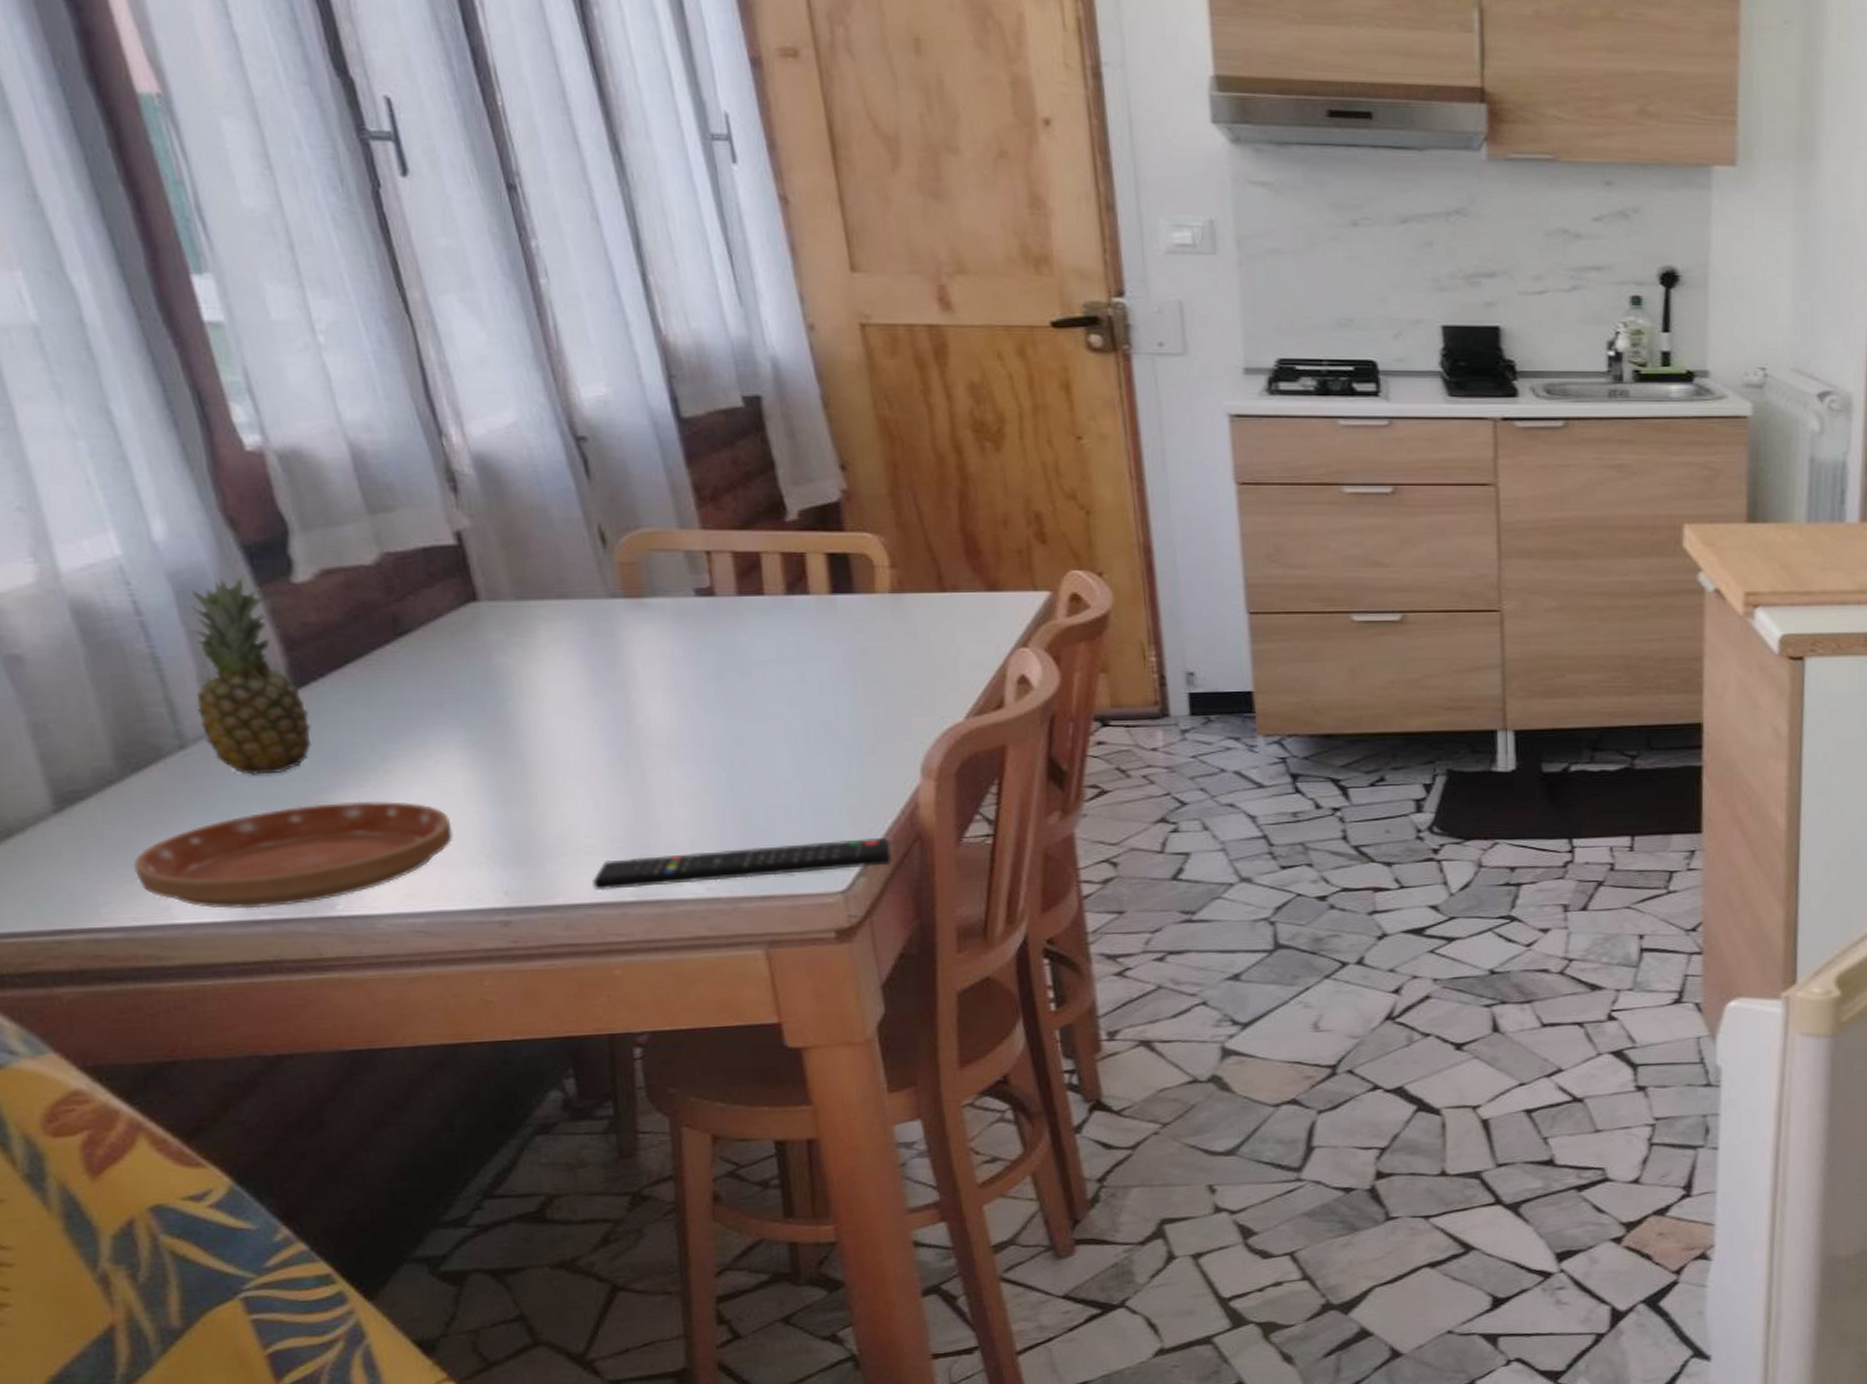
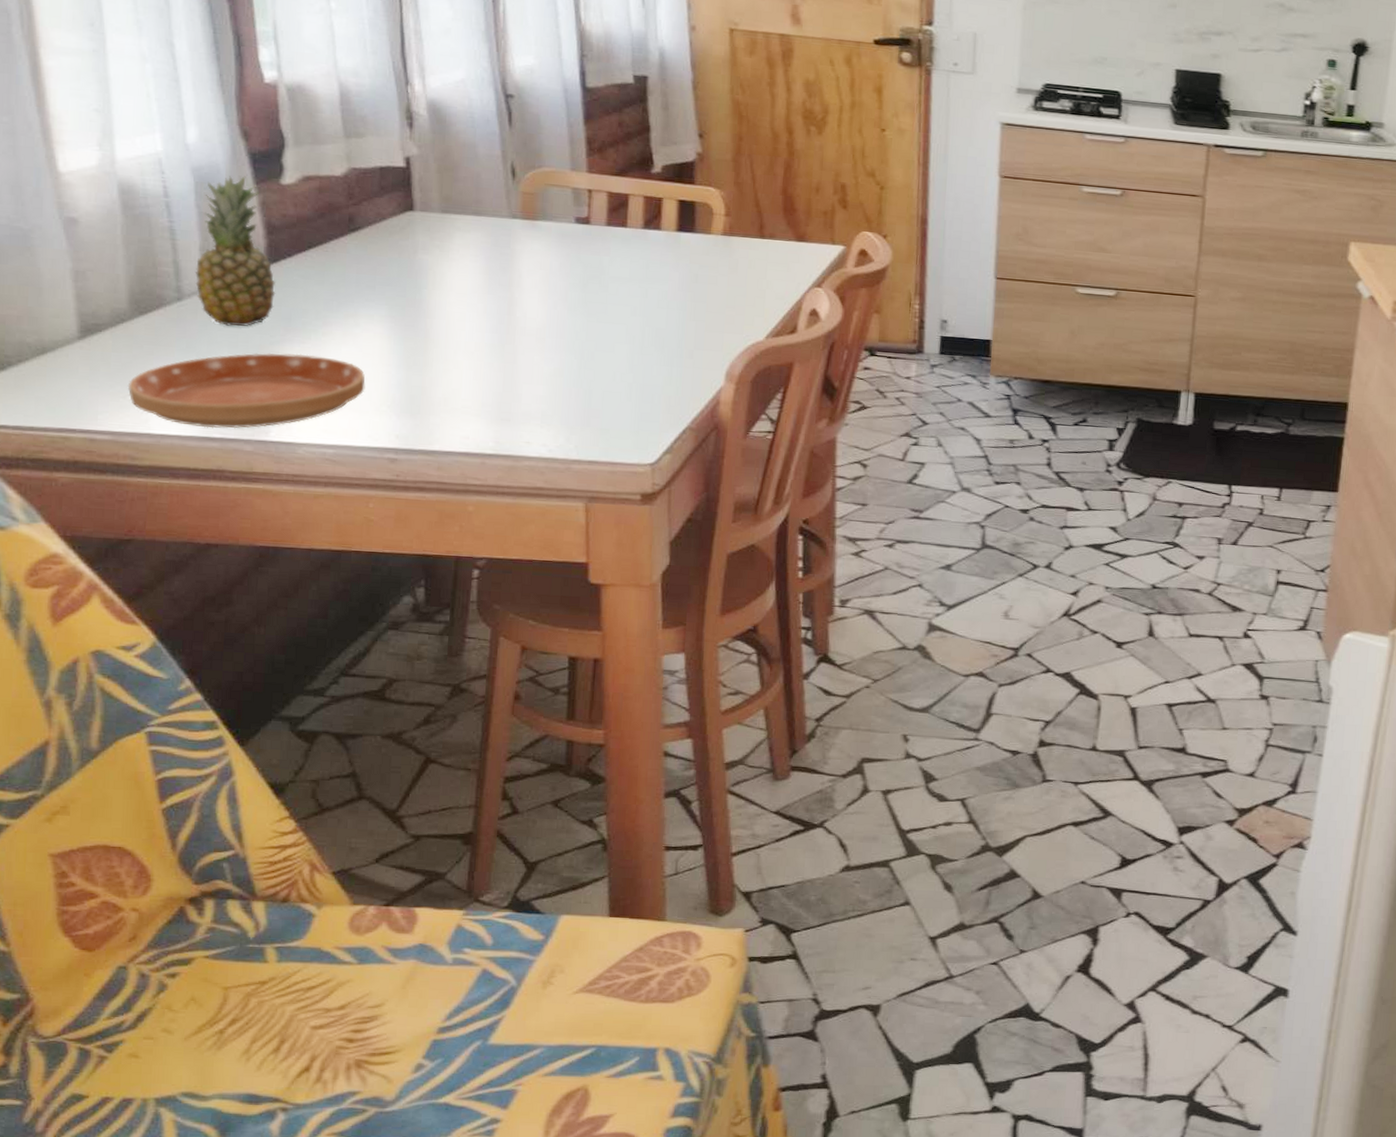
remote control: present [592,838,893,891] -> none [463,420,694,448]

